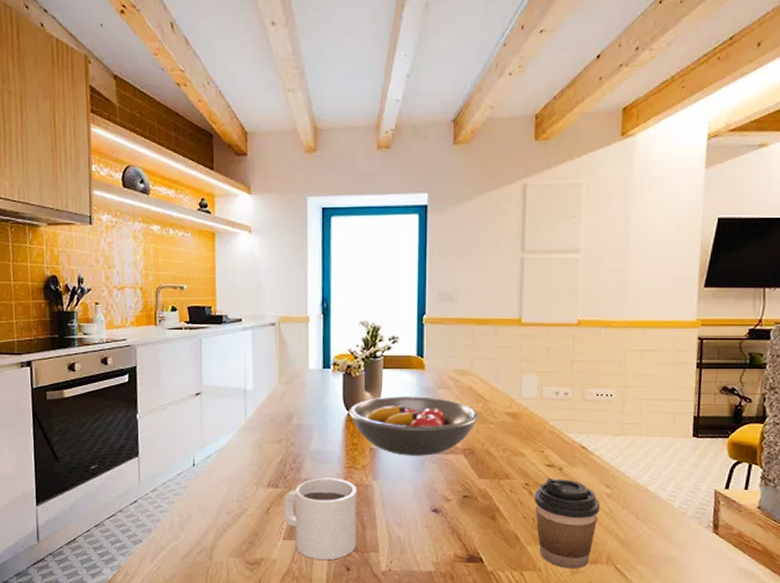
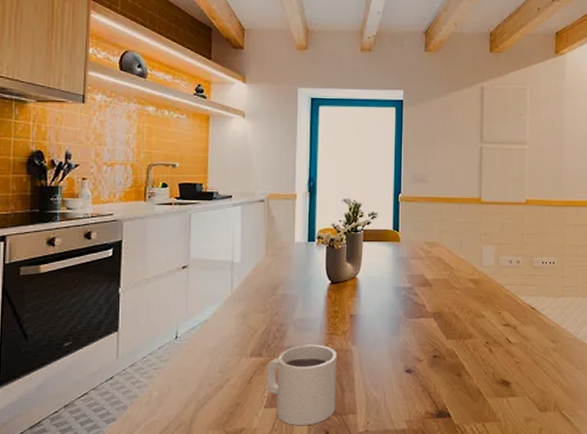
fruit bowl: present [348,396,479,456] -> none [330,266,447,321]
coffee cup: present [535,478,601,569] -> none [494,336,548,418]

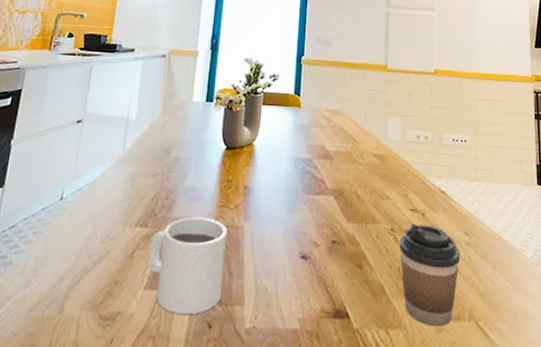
coffee cup: none [494,336,548,418] -> present [400,223,461,327]

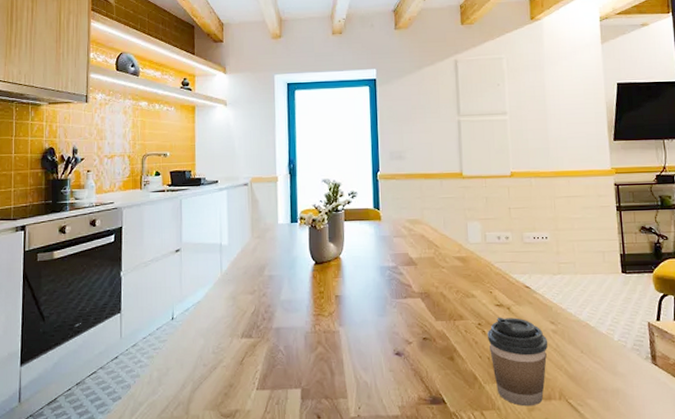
mug: present [149,217,227,315] -> none [257,325,326,409]

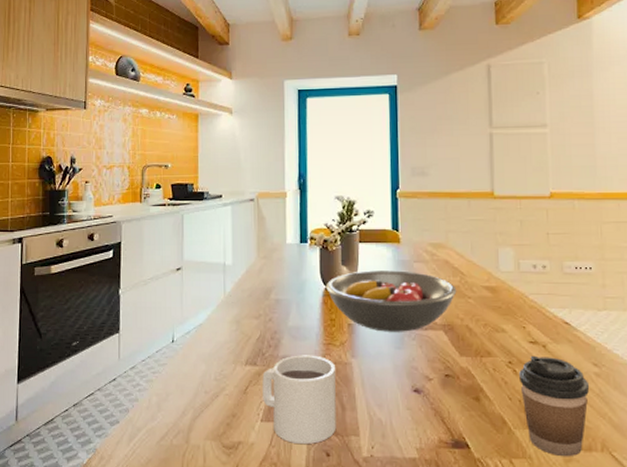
mug: none [257,325,326,409] -> present [262,355,337,445]
fruit bowl: none [314,245,432,302] -> present [325,270,457,332]

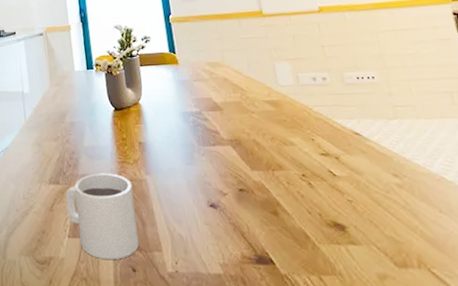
fruit bowl: present [325,270,457,332] -> none [114,90,240,149]
coffee cup: present [519,355,590,457] -> none [314,167,397,274]

